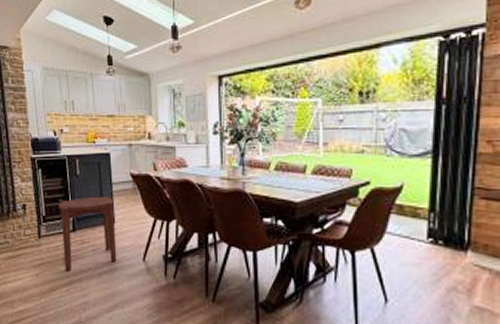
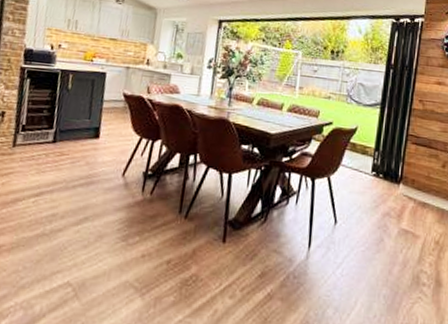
side table: present [59,196,117,273] -> none [36,111,103,183]

